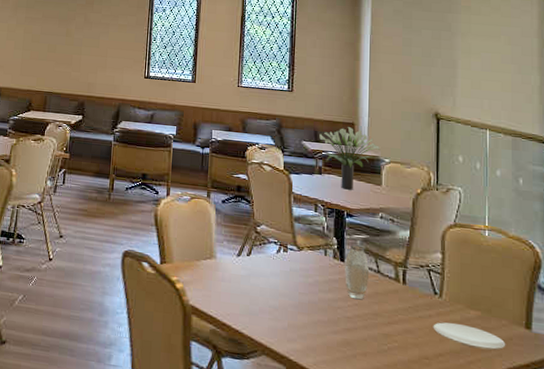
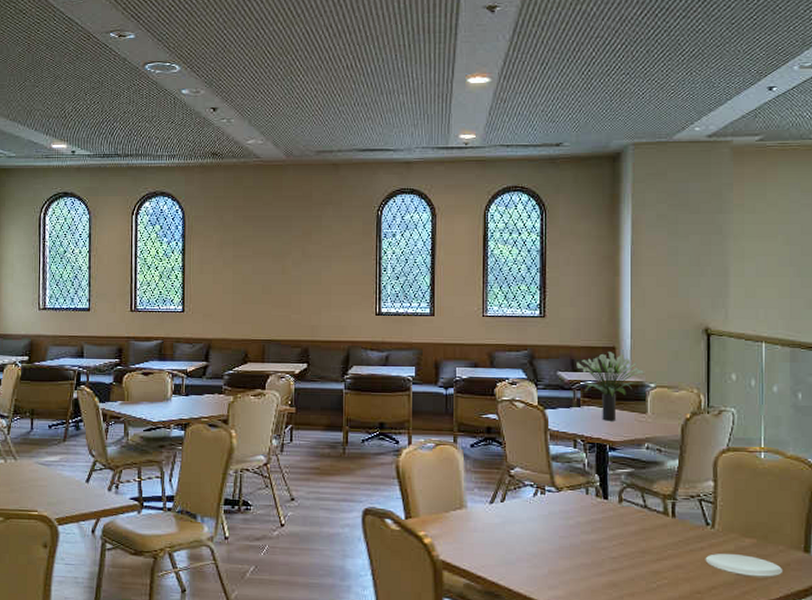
vase: present [345,245,369,300] -> none [609,480,635,538]

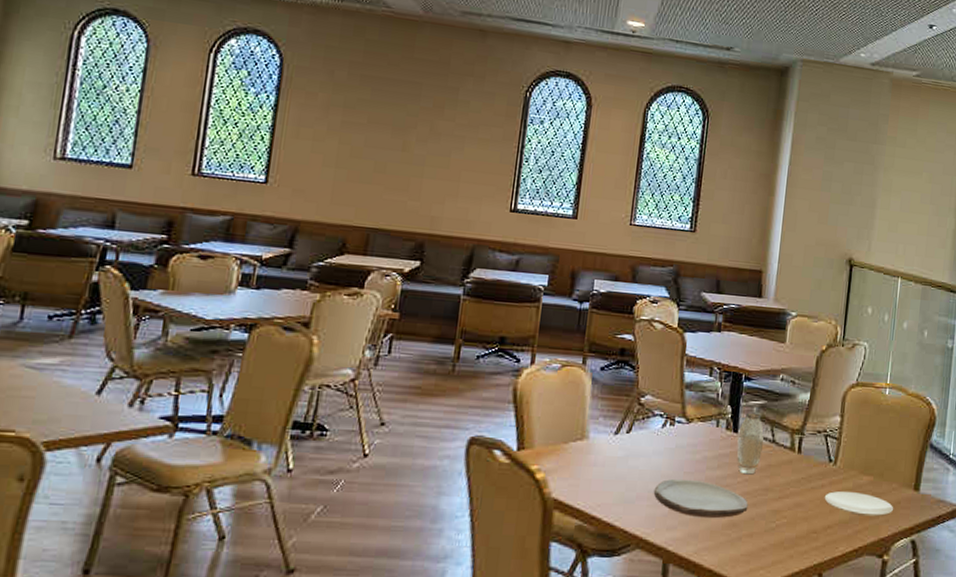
plate: none [532,543,626,579] -> present [653,479,748,519]
flower arrangement: present [576,352,644,421] -> none [721,275,787,349]
vase: none [609,480,635,538] -> present [736,412,764,475]

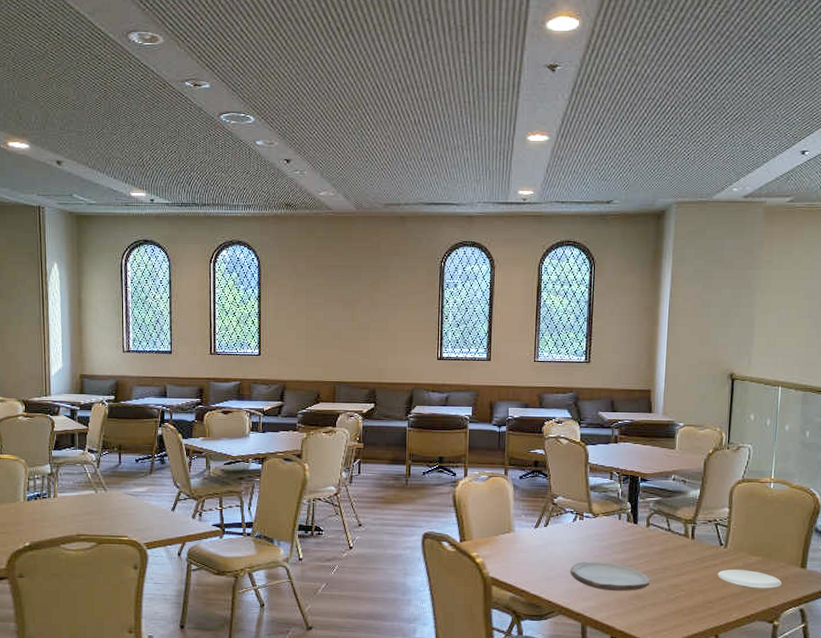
vase: present [736,412,764,475] -> none [637,507,660,557]

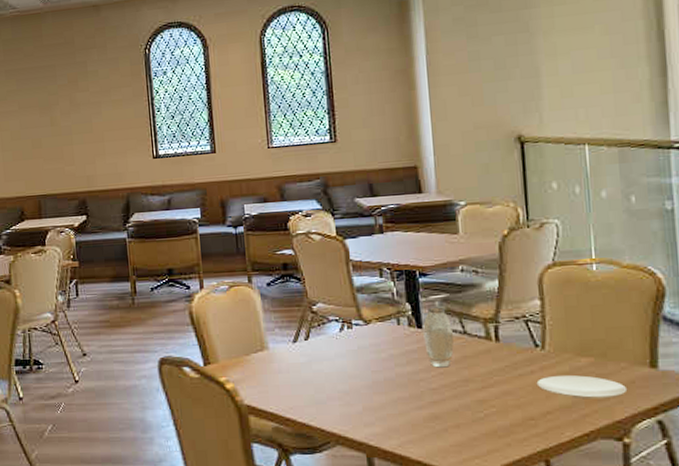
plate: present [570,562,650,592] -> none [343,378,449,413]
vase: none [637,507,660,557] -> present [423,307,454,368]

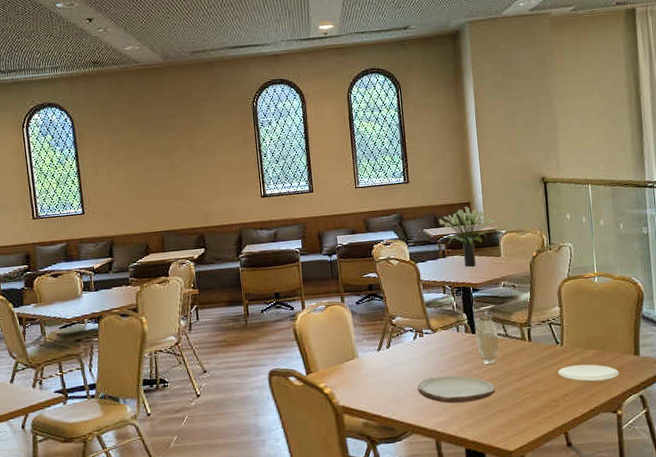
plate: none [343,378,449,413] -> present [417,375,496,404]
flower arrangement: none [375,172,452,246] -> present [439,207,496,267]

